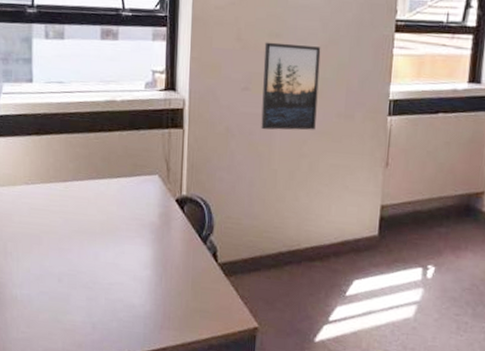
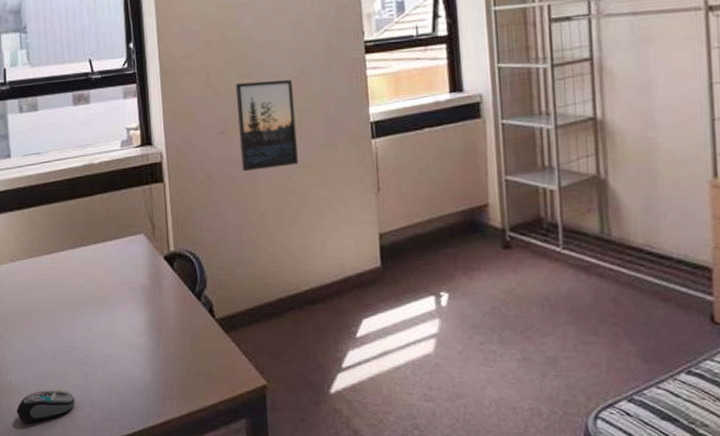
computer mouse: none [20,307,76,335] -> present [16,390,75,422]

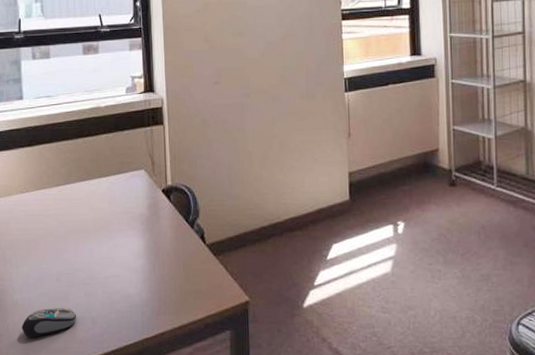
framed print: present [235,80,298,172] -> none [229,39,282,118]

